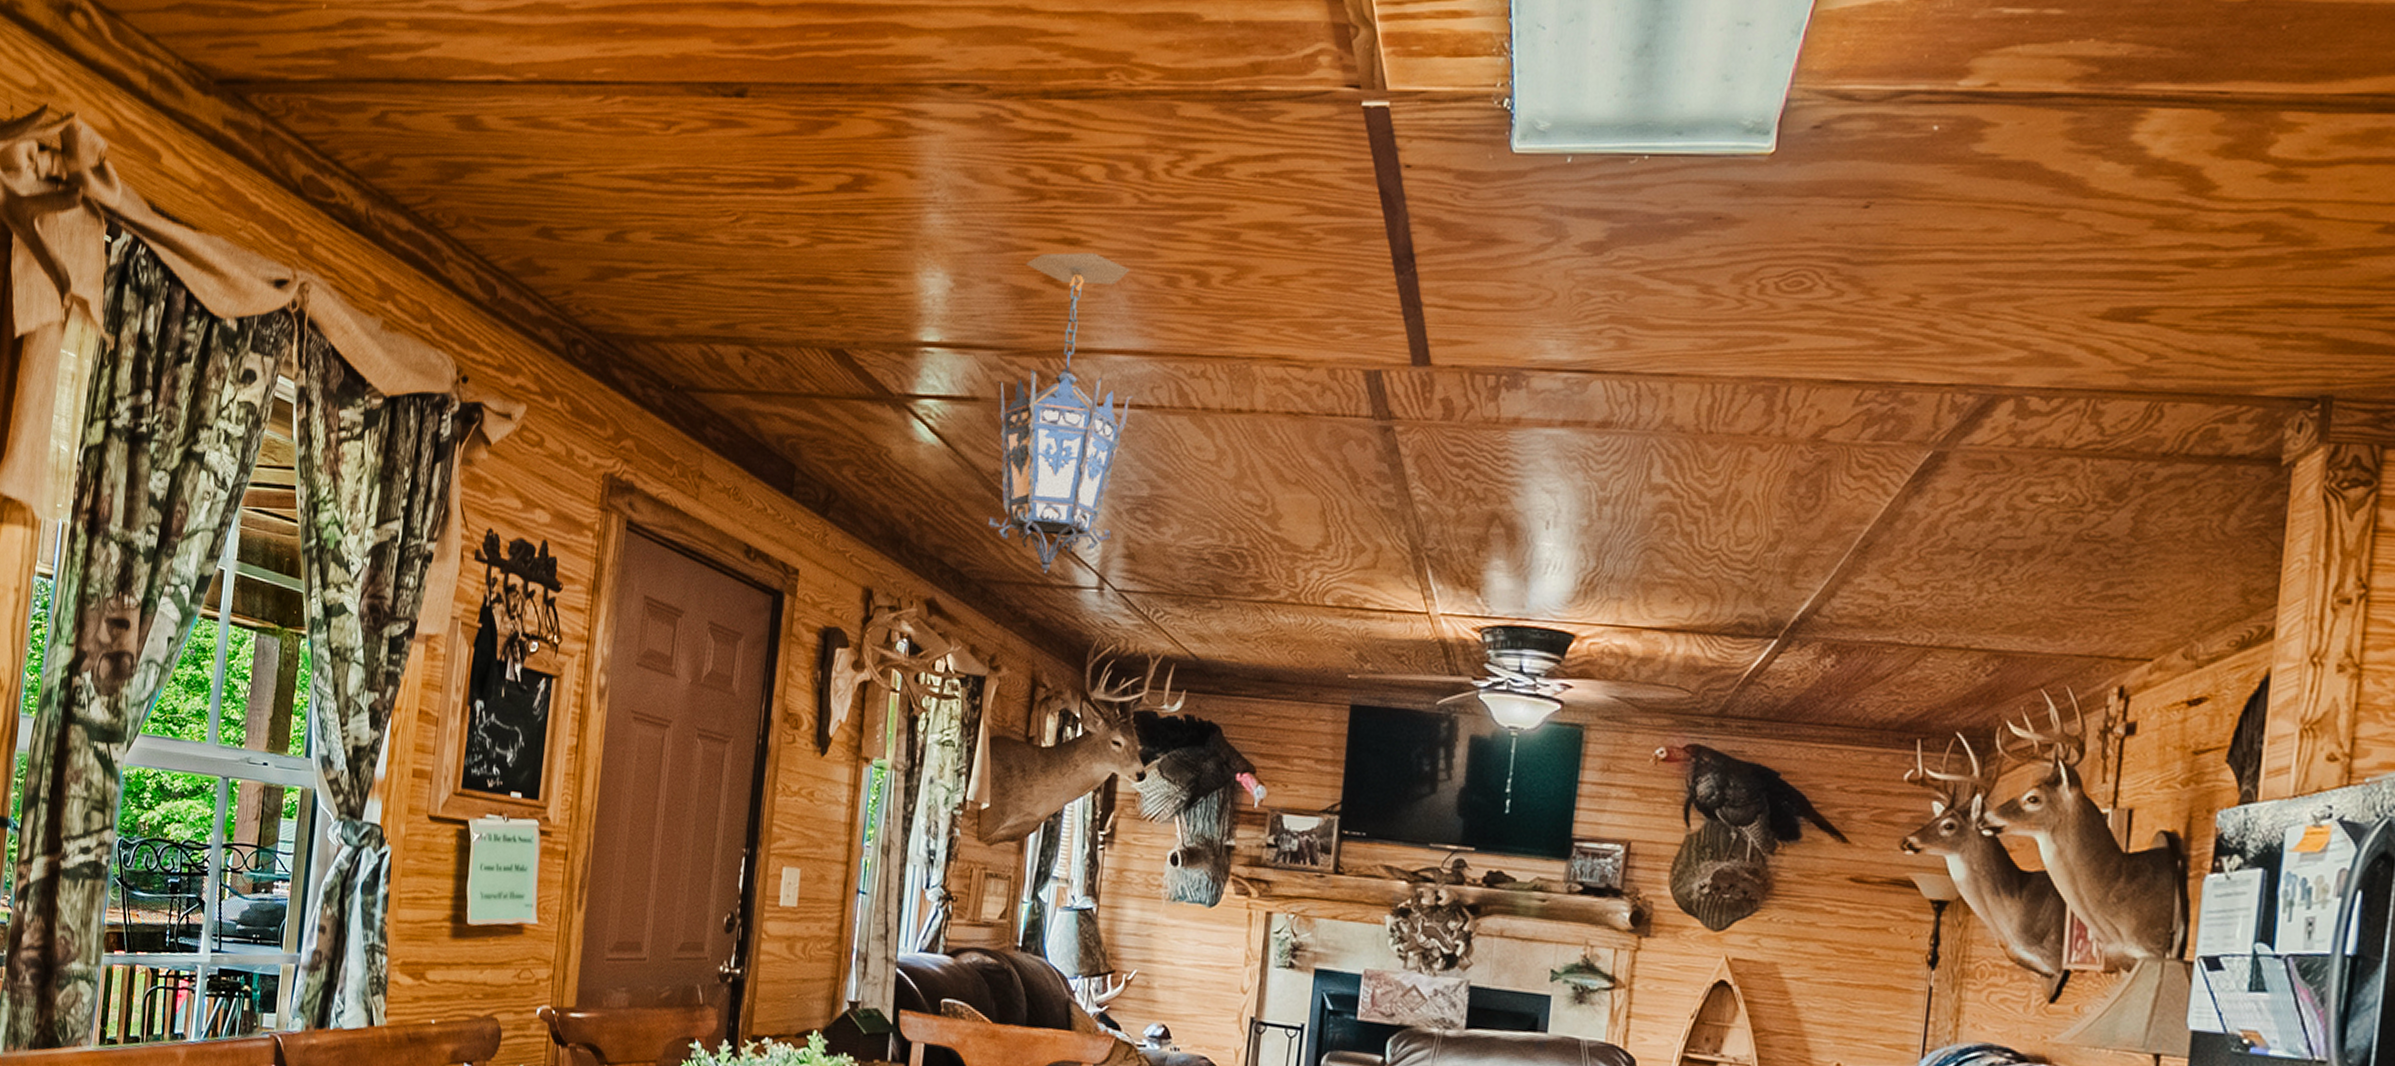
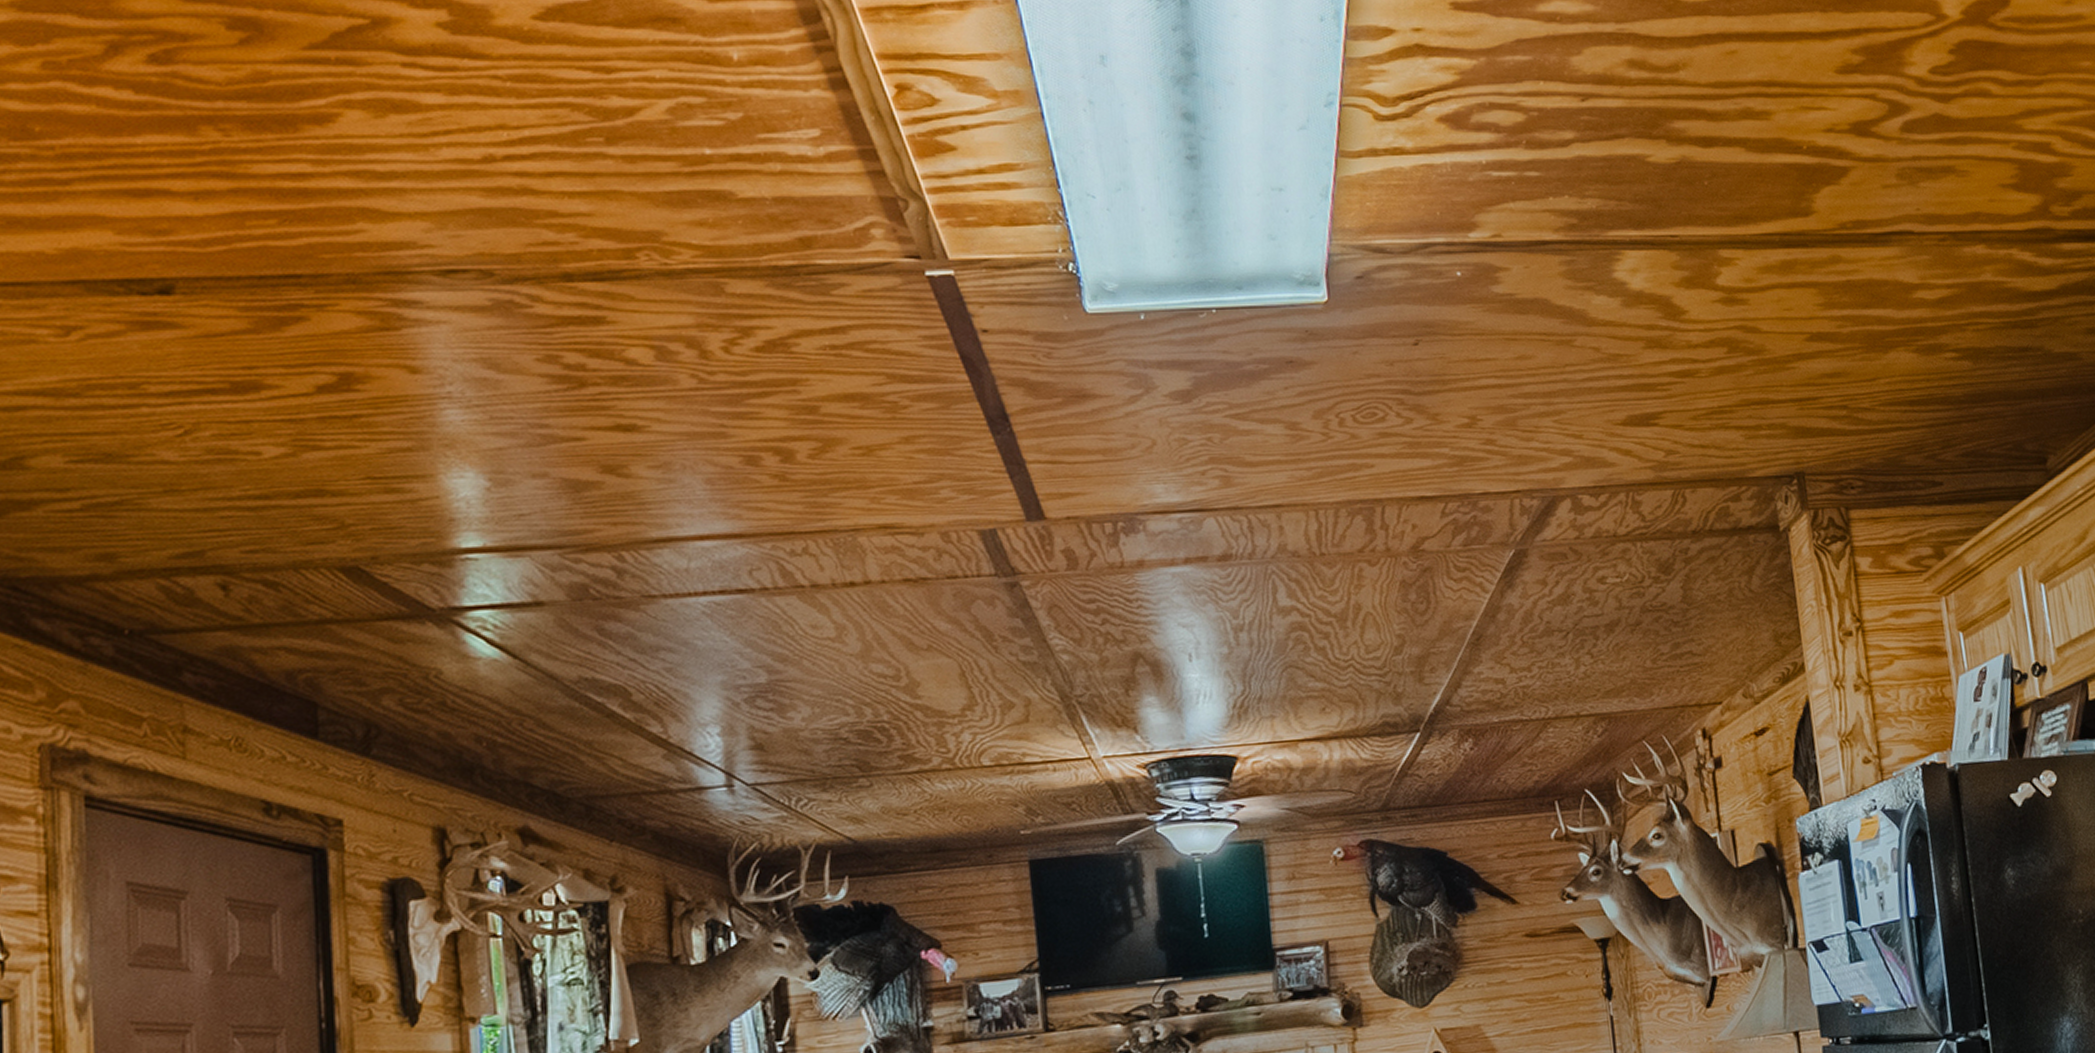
hanging lantern: present [989,252,1133,574] -> none [563,438,731,780]

